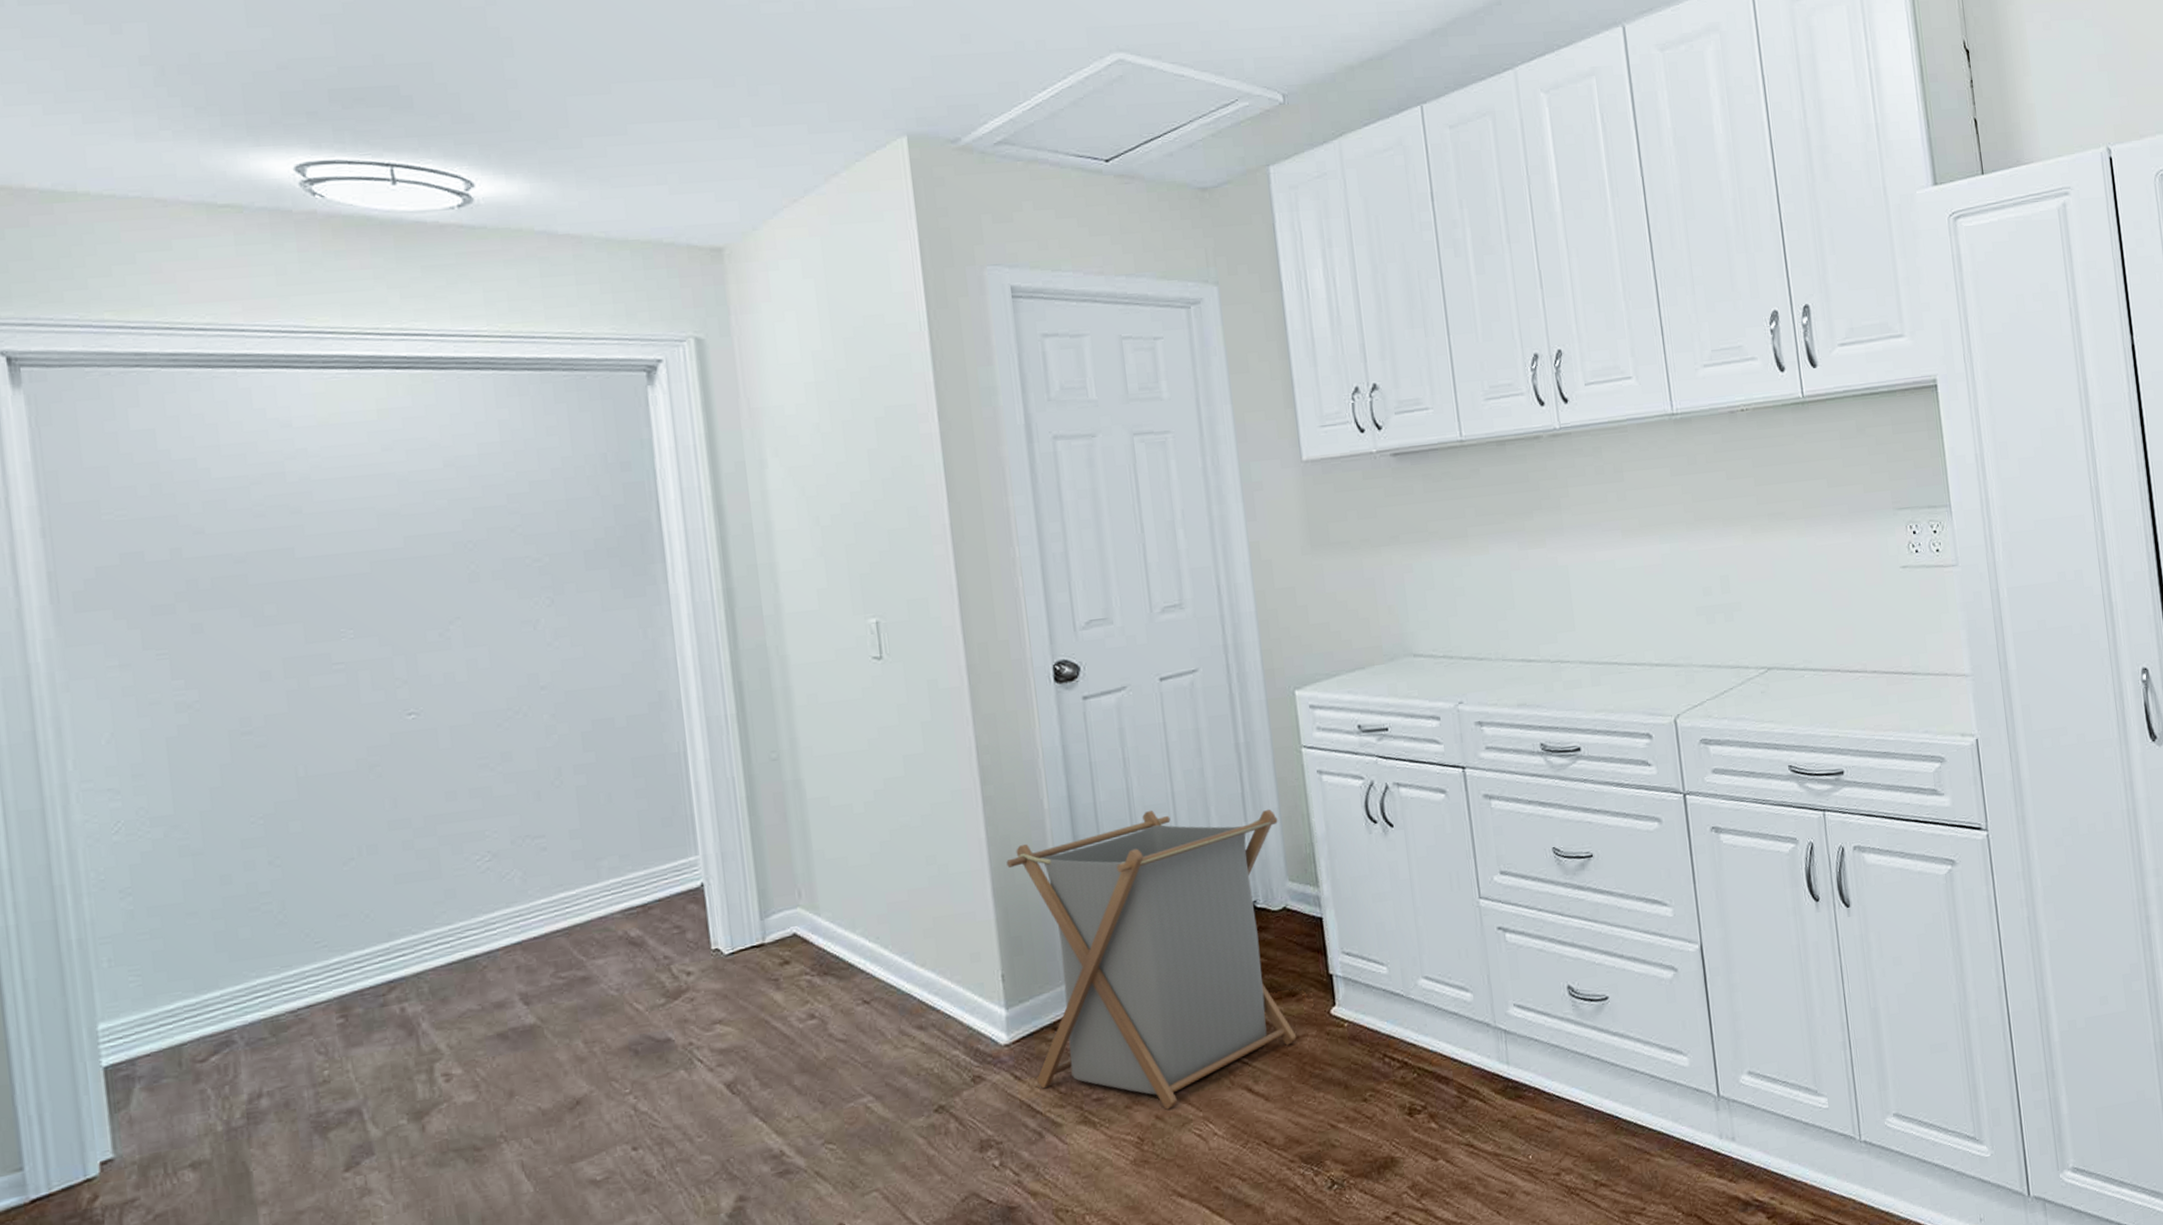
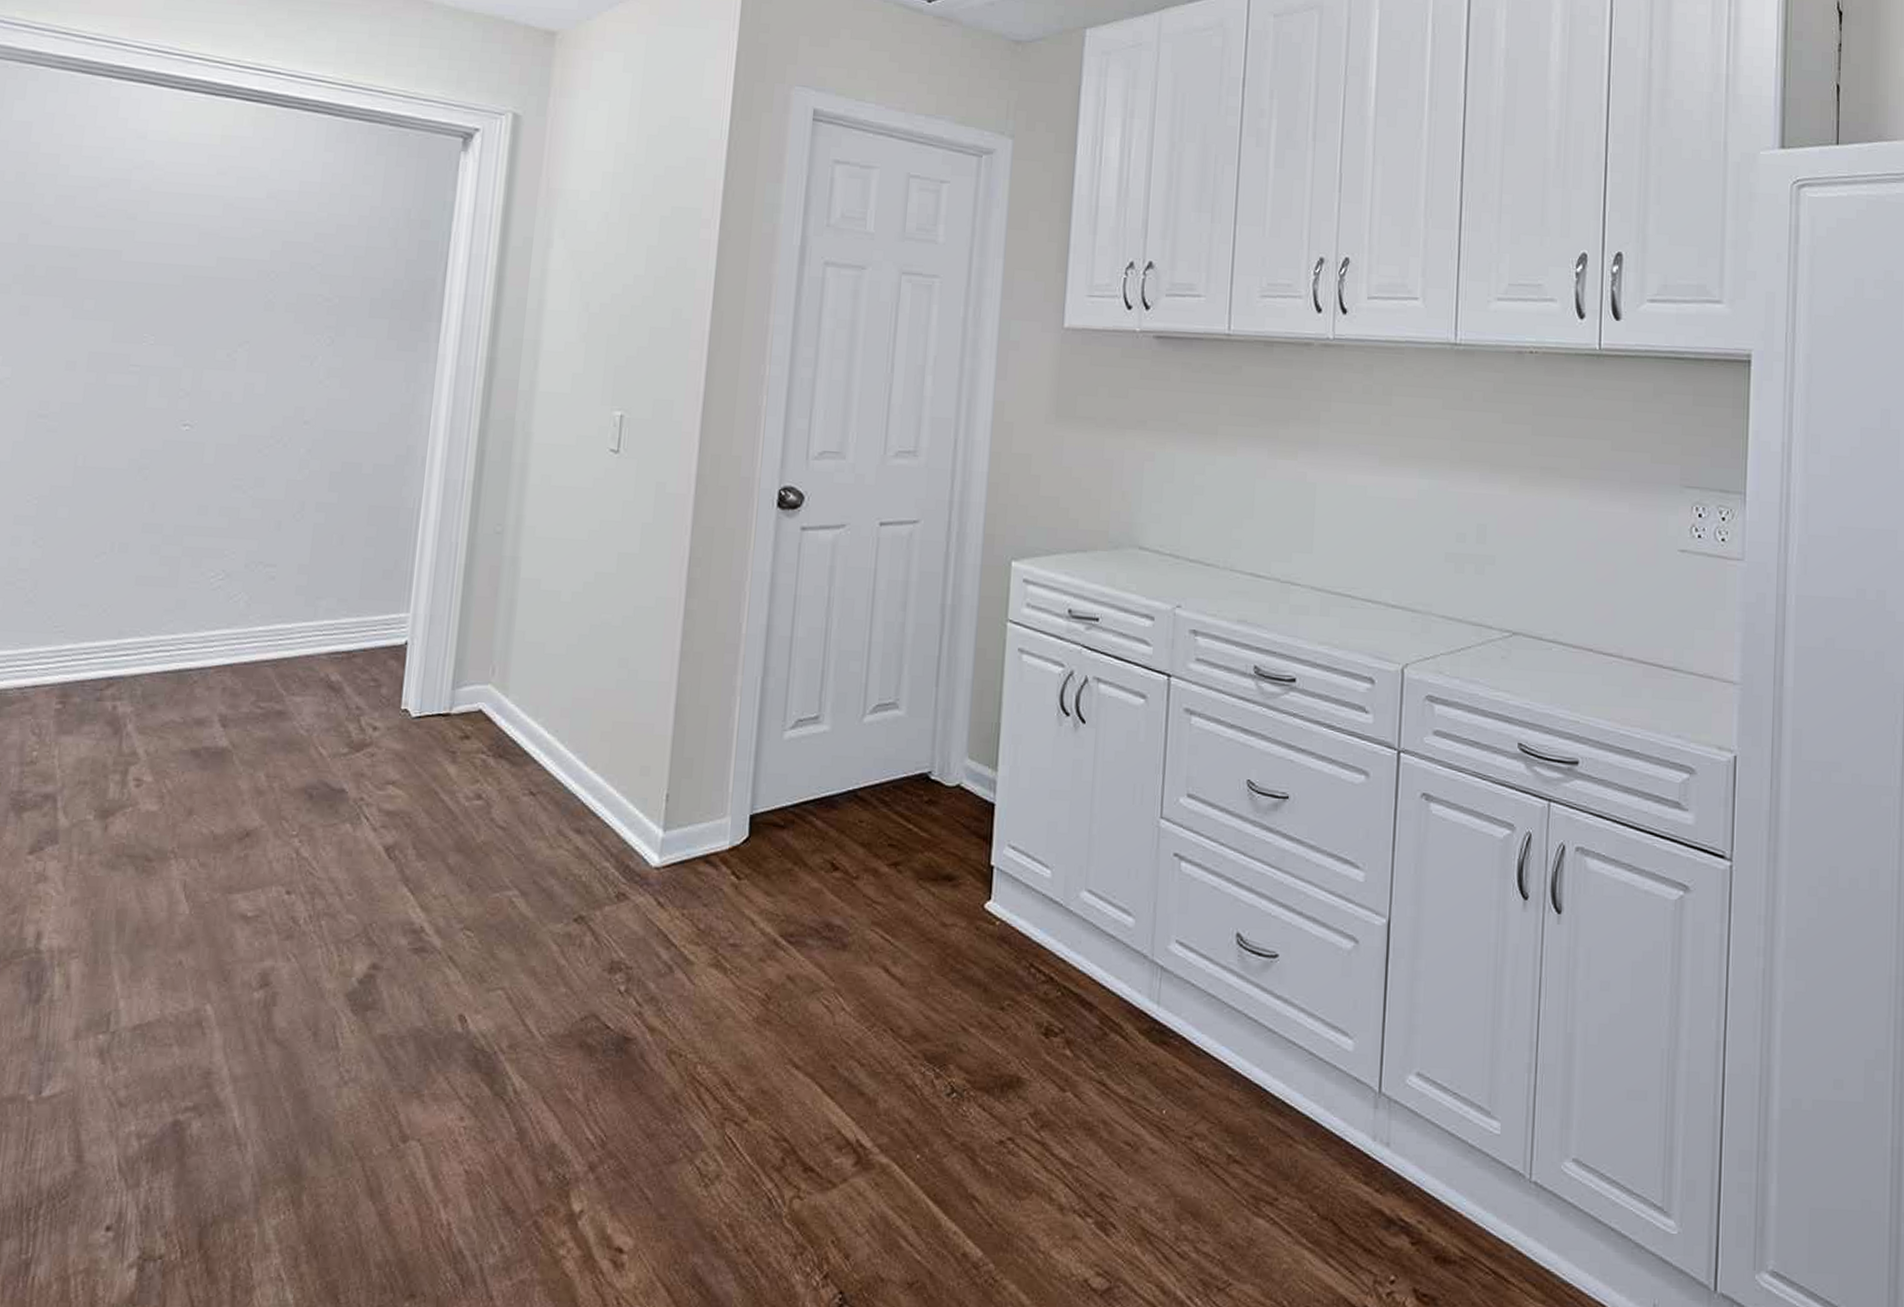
laundry basket: present [1006,809,1297,1110] -> none [679,655,969,972]

